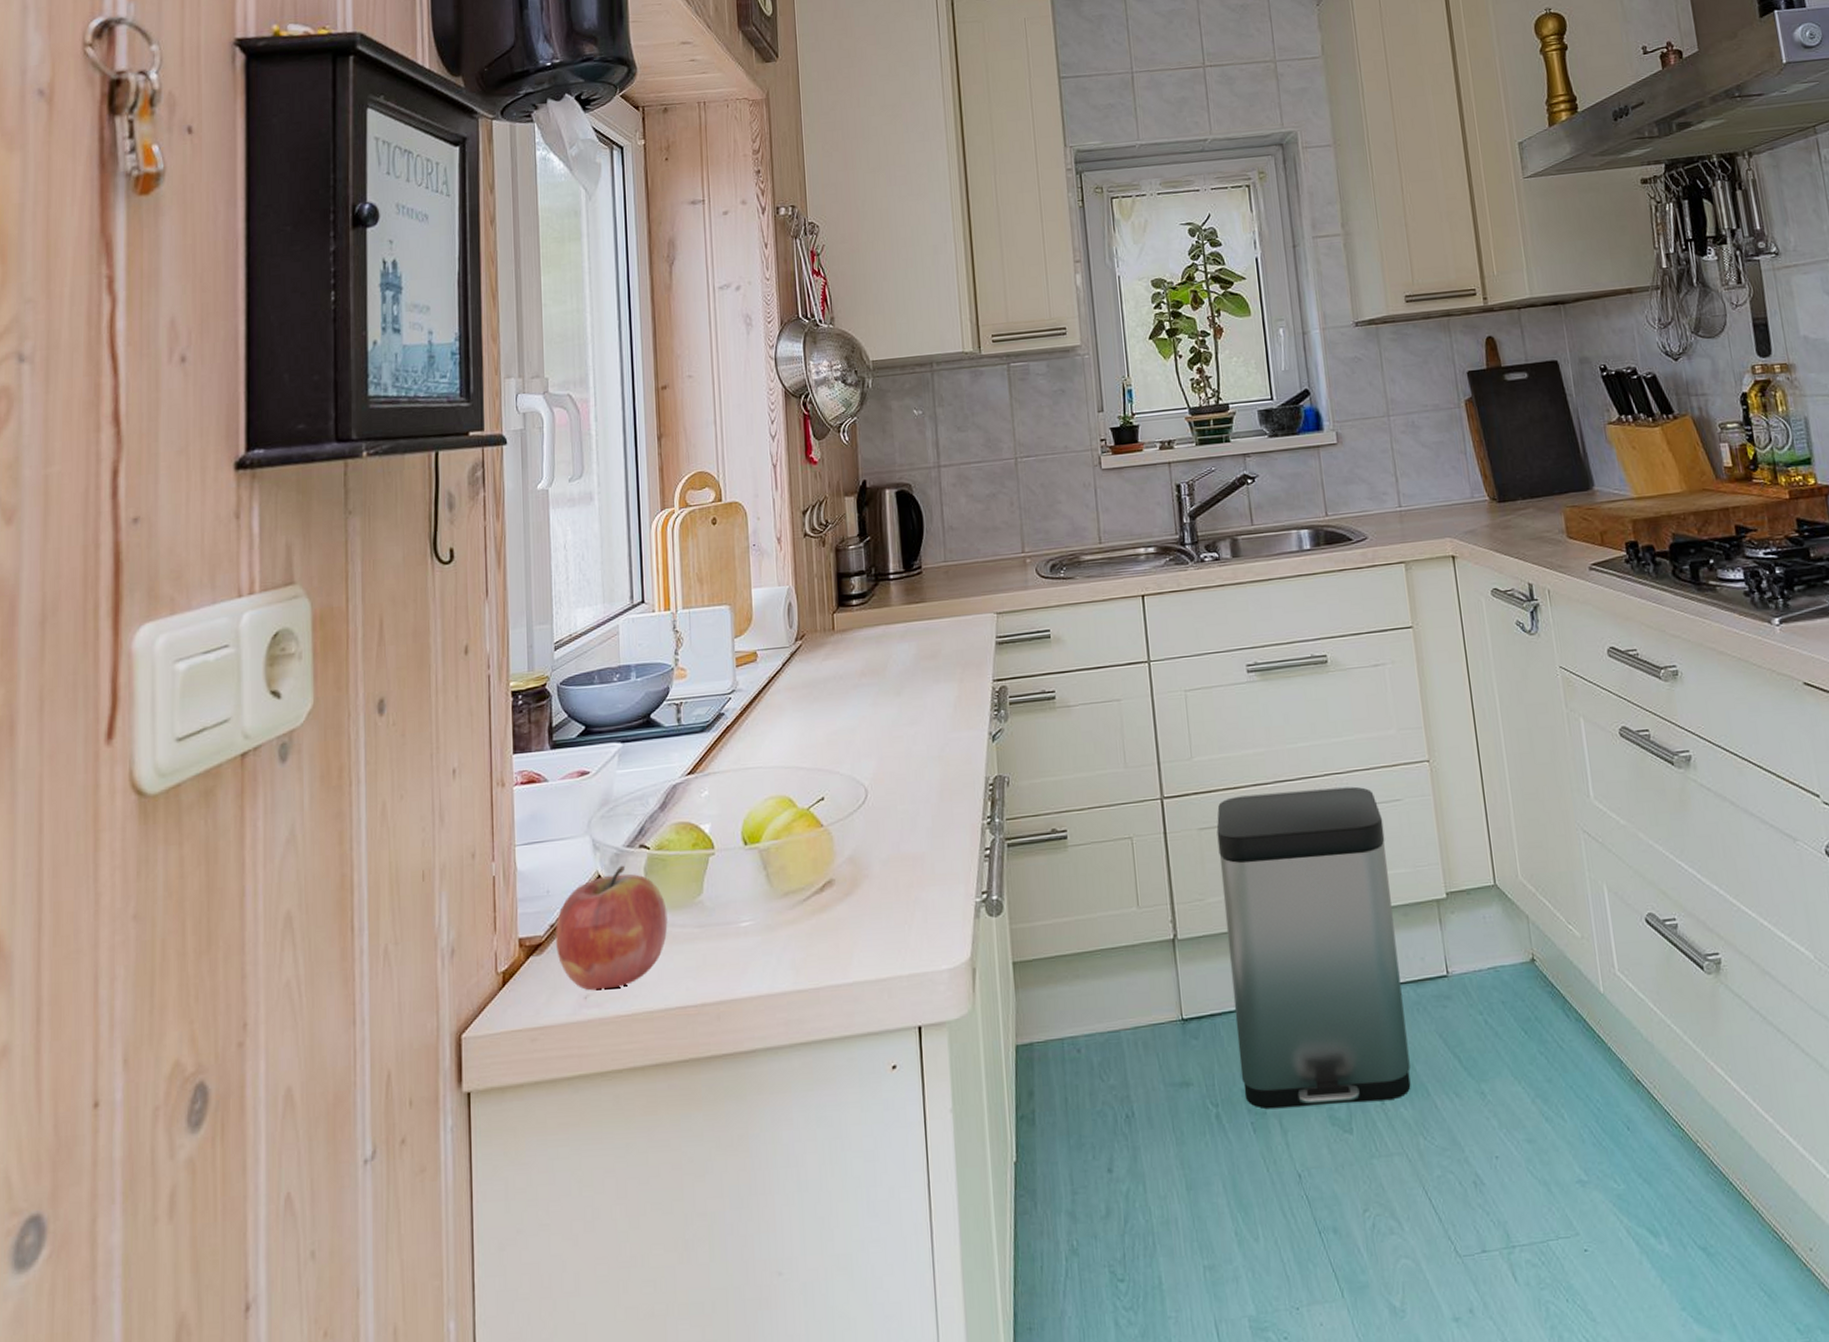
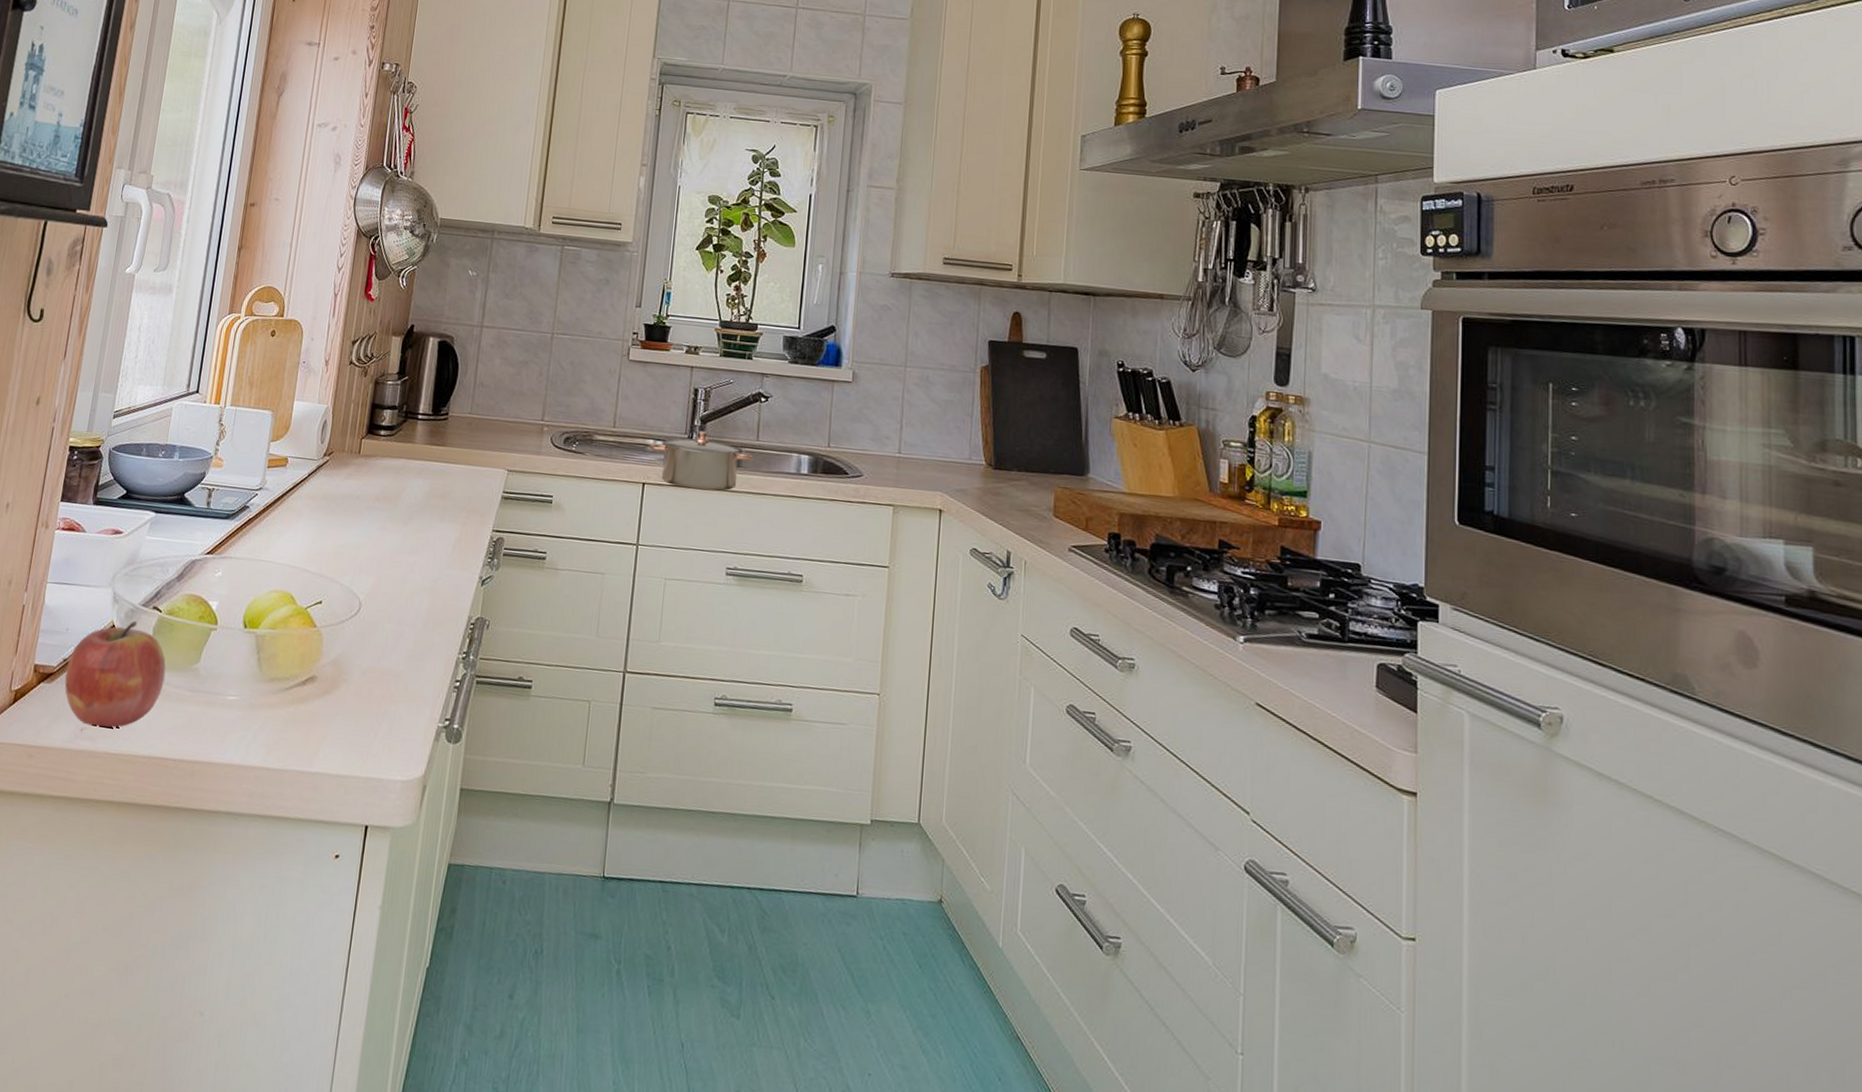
cooking pot: none [1140,527,1252,592] -> present [648,431,754,491]
pedal bin: present [1216,786,1411,1109] -> none [646,685,825,998]

